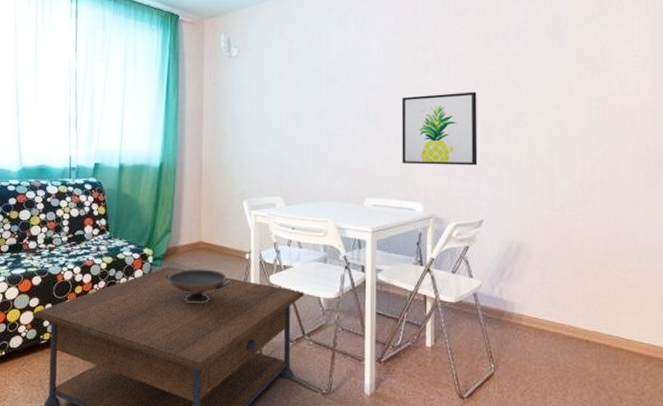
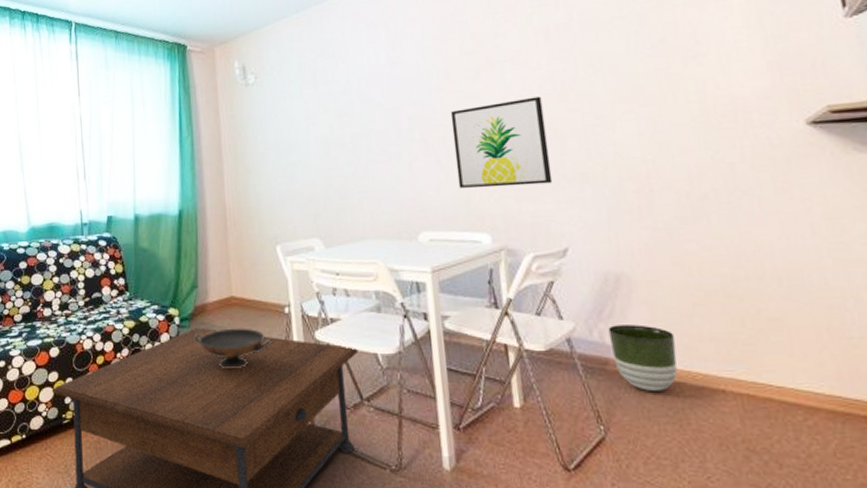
planter: none [507,285,557,339] -> present [608,325,677,391]

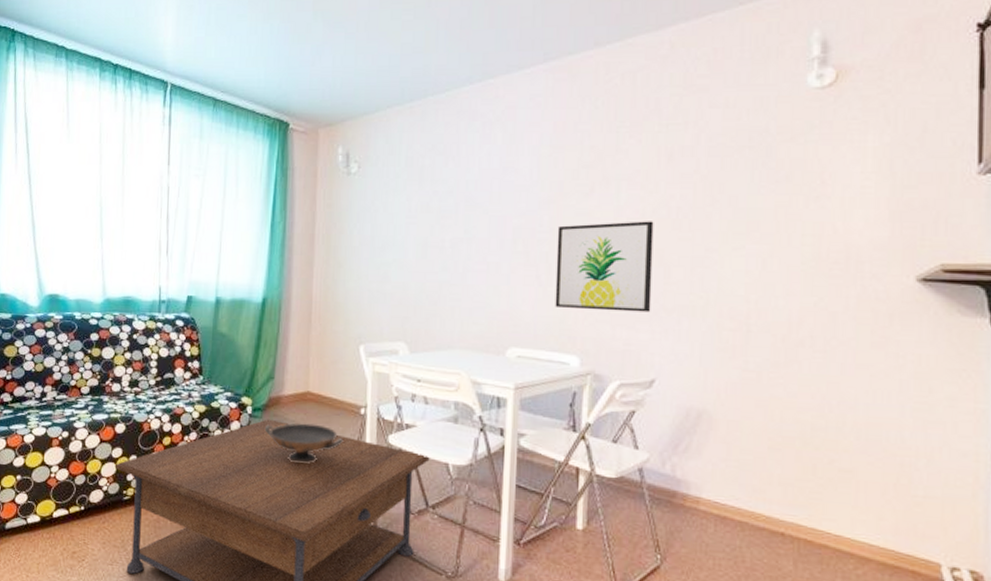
planter: present [608,325,677,391] -> none [681,460,746,528]

